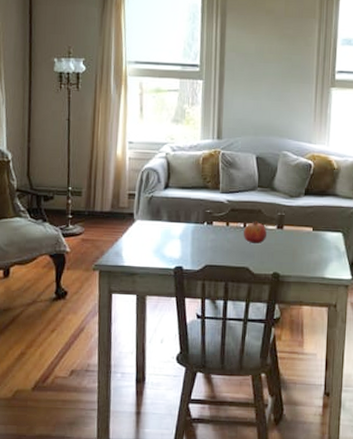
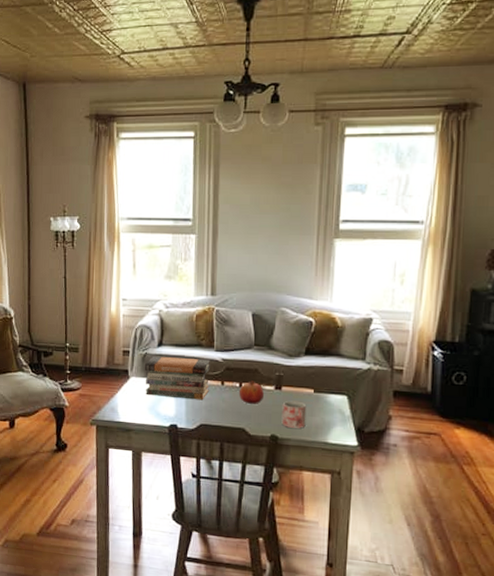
book stack: none [150,199,216,242] -> present [144,356,210,400]
mug: none [283,239,306,265] -> present [281,400,307,429]

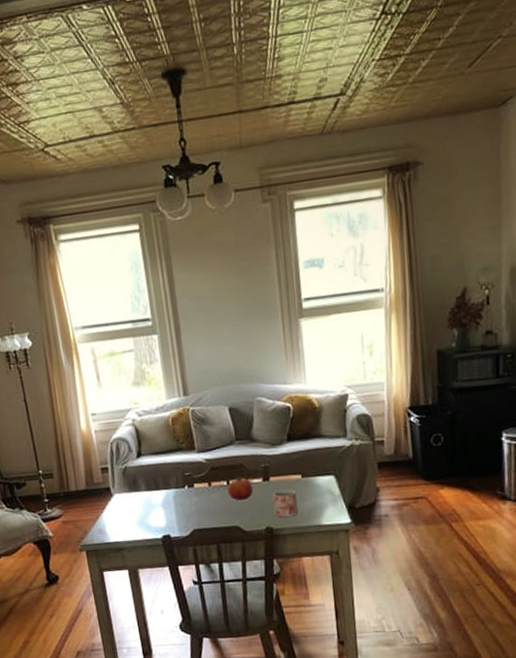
book stack: present [144,356,210,400] -> none [126,463,197,510]

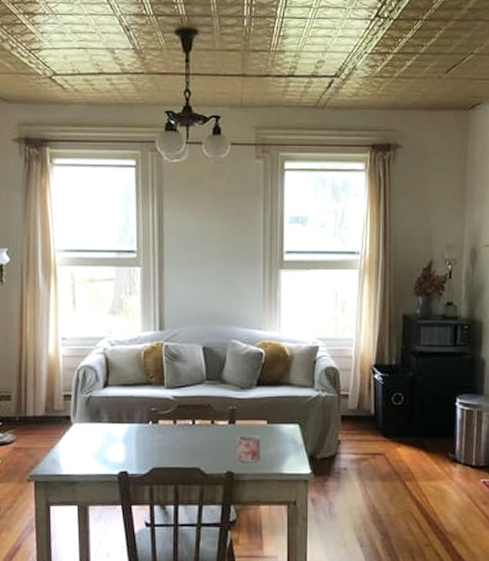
fruit: present [227,476,254,501] -> none [192,417,219,442]

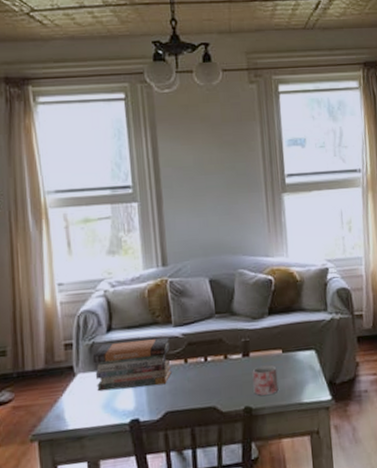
book stack: none [88,398,161,443] -> present [92,337,172,392]

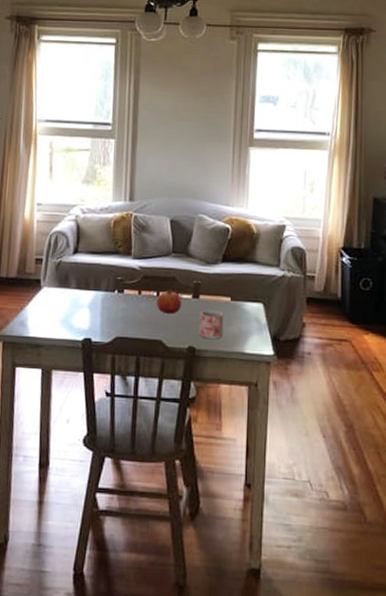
book stack: present [92,337,172,392] -> none [58,265,127,311]
fruit: none [204,352,233,379] -> present [156,289,182,315]

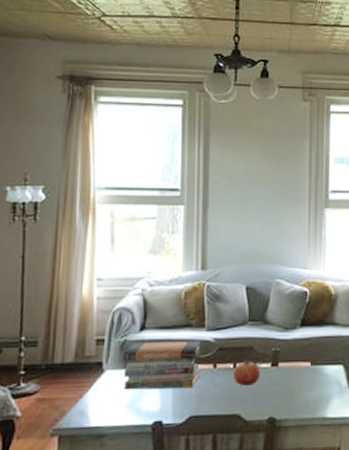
book stack: none [58,265,127,311] -> present [122,341,201,390]
mug: present [199,309,224,339] -> none [279,376,304,407]

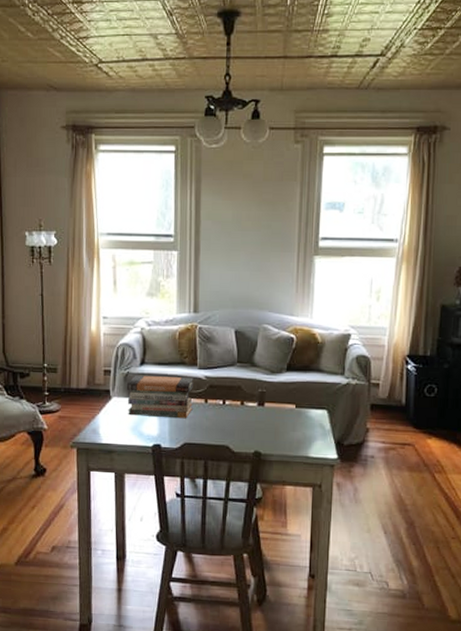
fruit: present [233,360,261,387] -> none [222,398,248,422]

